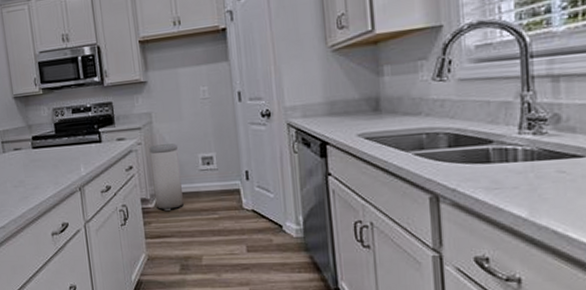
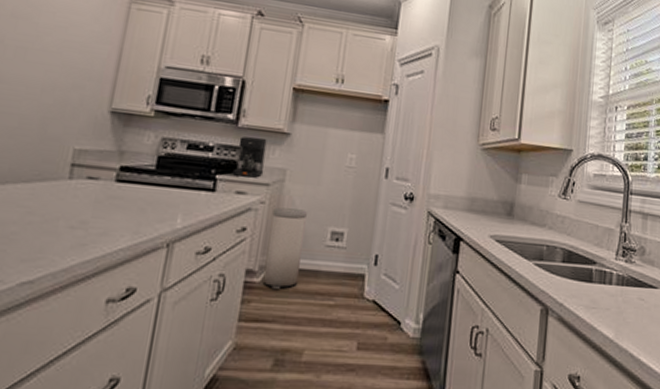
coffee maker: none [108,90,134,127] -> present [232,136,267,178]

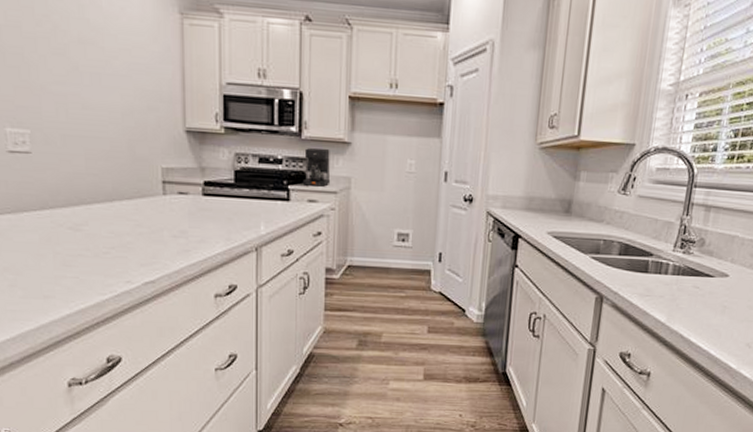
pedal bin: present [262,207,307,290] -> none [341,213,374,285]

